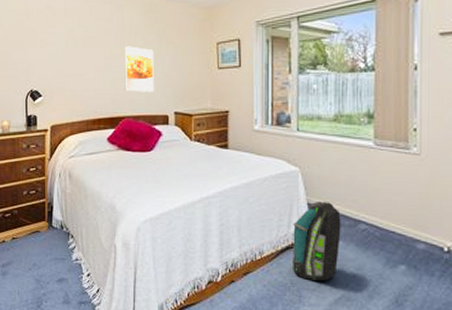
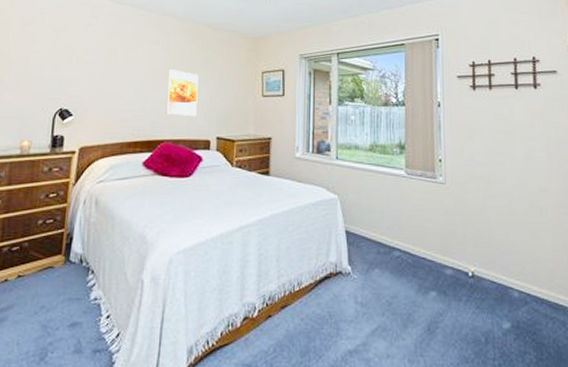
backpack: present [291,201,341,282] -> none [330,228,377,312]

